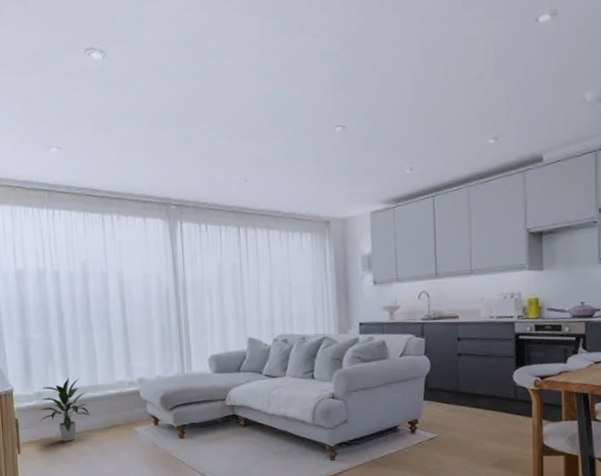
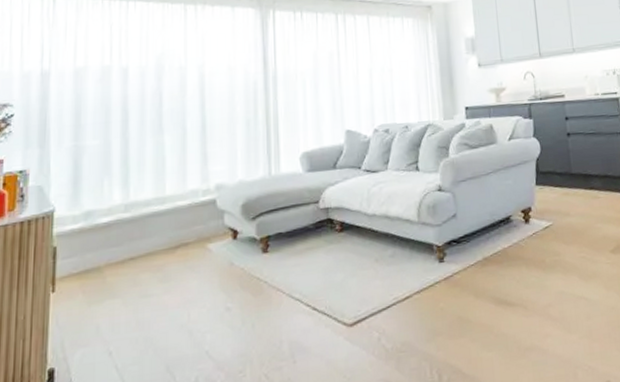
indoor plant: present [38,378,90,442] -> none [85,190,153,271]

